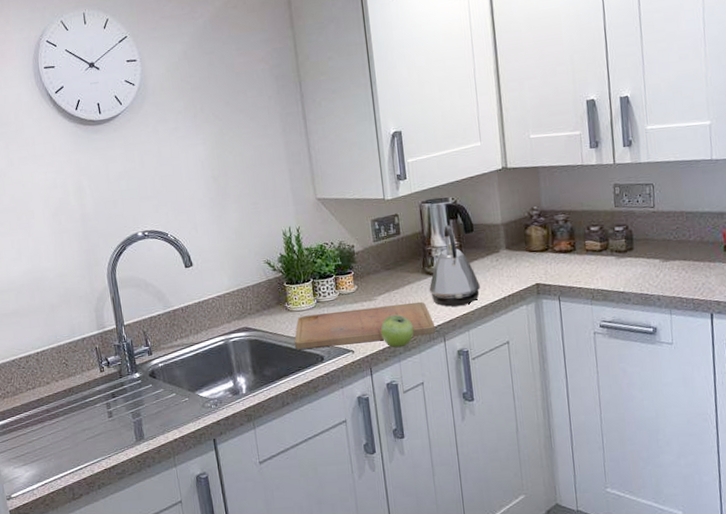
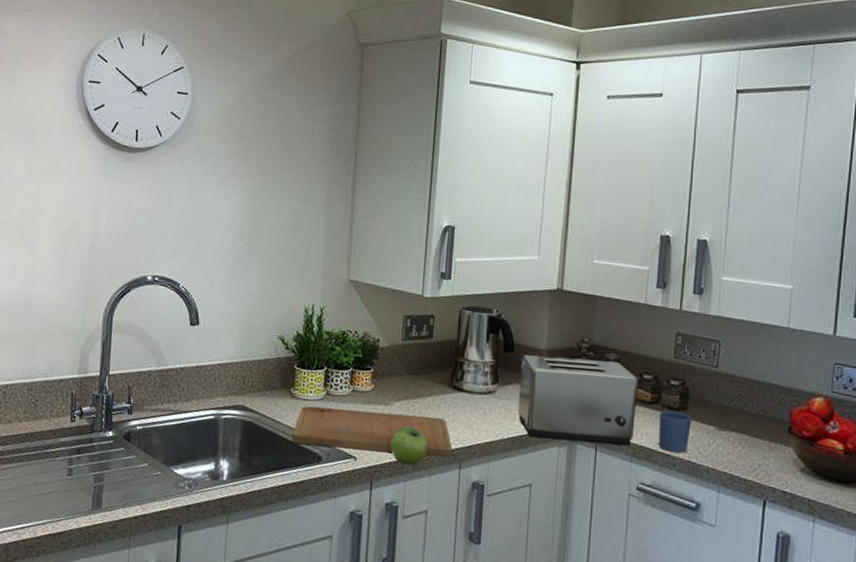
kettle: present [429,225,480,307] -> none [453,339,510,433]
toaster: none [482,221,590,303] -> present [517,355,639,447]
mug: none [610,253,639,290] -> present [658,410,691,454]

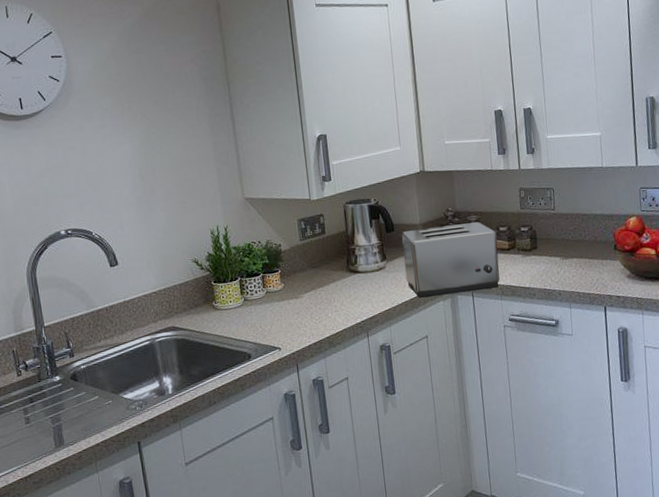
cutting board: present [291,406,453,458] -> none [221,298,360,348]
fruit: present [390,426,428,466] -> none [306,311,339,345]
mug: present [658,410,691,454] -> none [517,251,543,286]

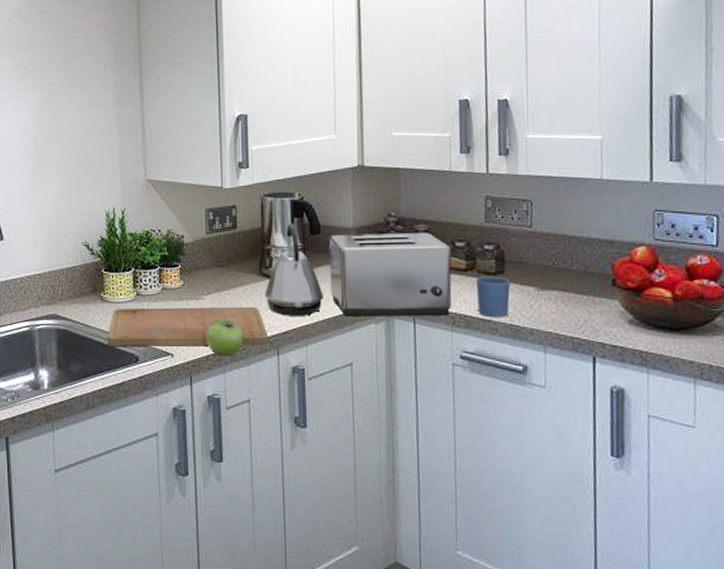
cutting board: none [221,298,360,348] -> present [107,306,269,347]
fruit: none [306,311,339,345] -> present [205,318,244,357]
kettle: none [352,225,401,304] -> present [264,224,323,316]
mug: none [517,251,543,286] -> present [476,276,510,318]

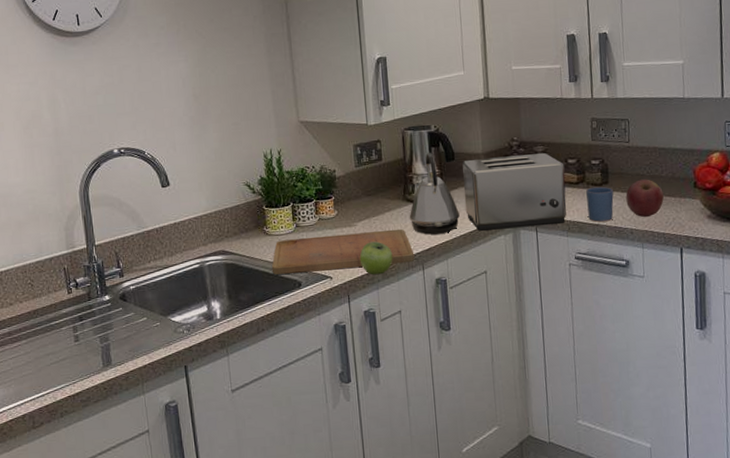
apple: none [525,271,573,317] -> present [625,179,664,218]

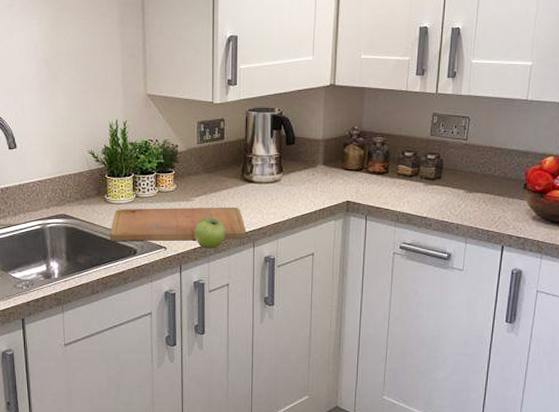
kettle: present [409,153,460,235] -> none [245,135,294,215]
toaster: present [462,153,567,232] -> none [300,144,401,216]
mug: present [586,186,614,223] -> none [417,181,445,216]
apple: present [625,179,664,218] -> none [456,177,493,214]

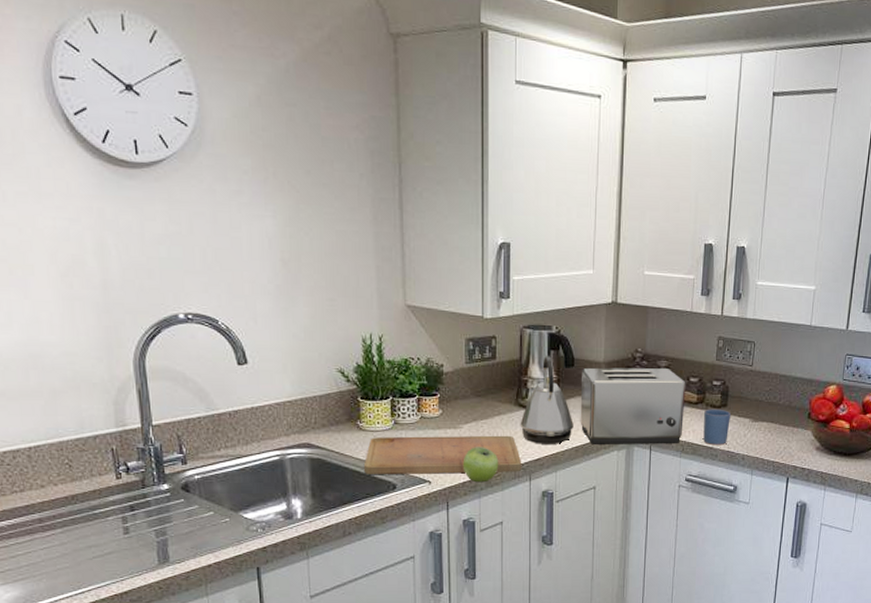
kettle: none [245,135,294,215] -> present [520,356,574,444]
toaster: none [300,144,401,216] -> present [580,367,686,446]
mug: none [417,181,445,216] -> present [703,408,731,446]

